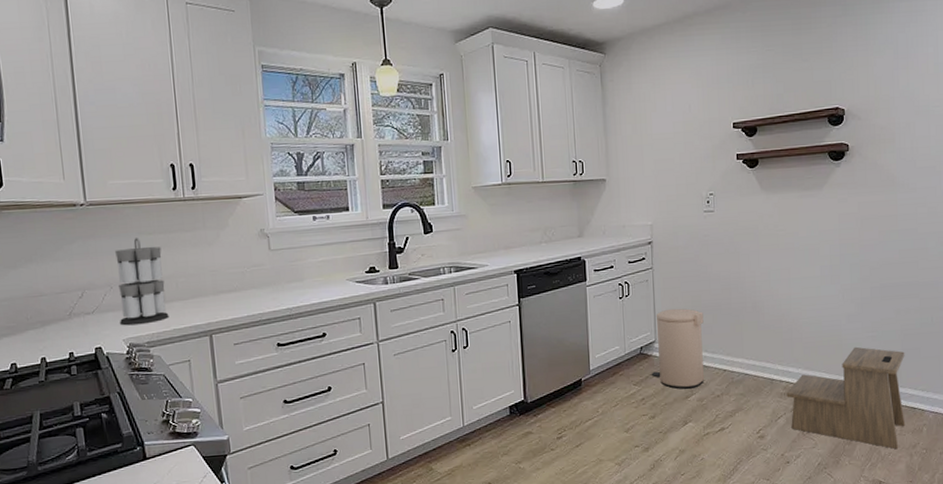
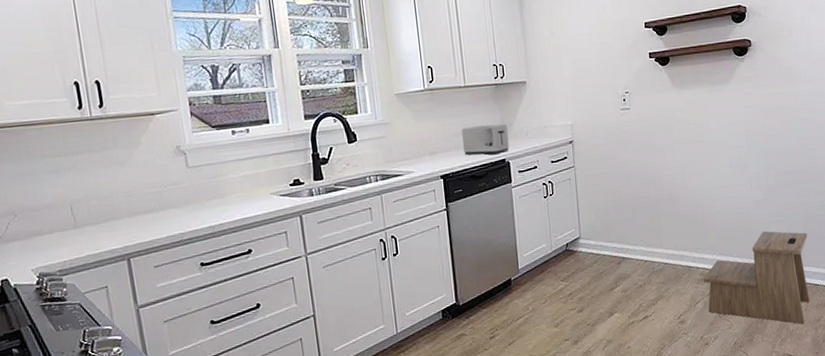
spice rack: present [115,238,170,326] -> none [17,161,82,255]
toaster: none [538,221,586,252] -> present [462,124,509,156]
pedal bin: present [651,308,704,389] -> none [577,204,627,282]

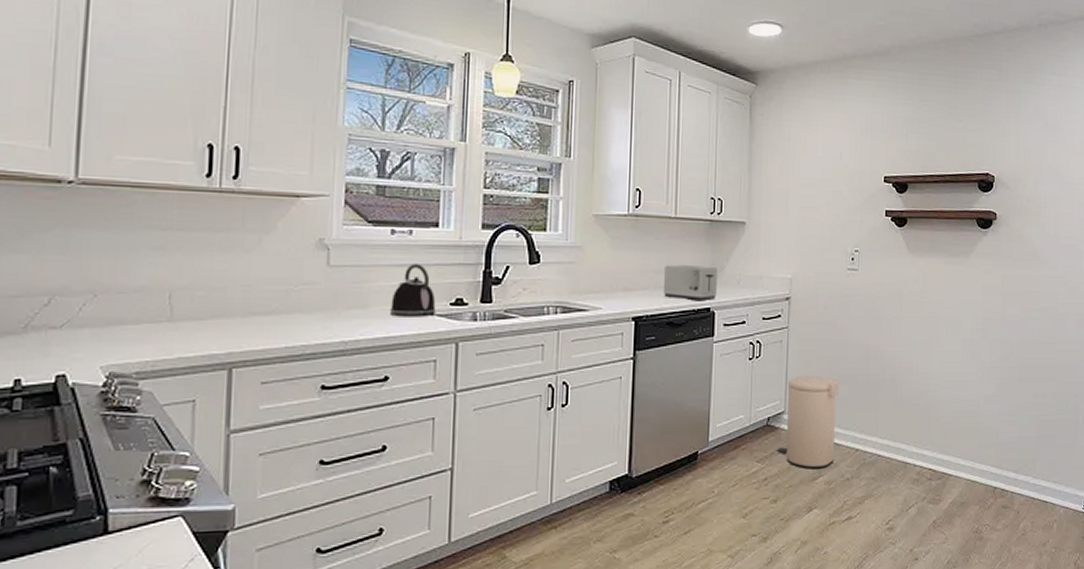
kettle: none [242,155,280,202] -> present [389,264,436,317]
pedal bin: none [577,204,627,282] -> present [777,375,839,469]
step stool: present [703,231,810,324] -> none [919,431,1040,548]

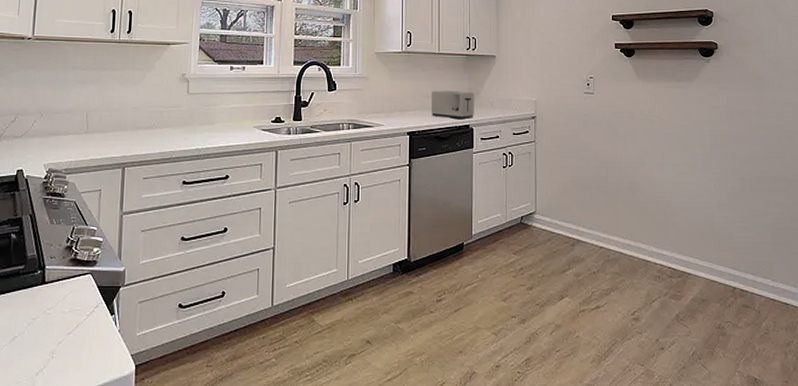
kettle: present [389,264,436,317] -> none [229,91,262,131]
pedal bin: present [777,375,839,469] -> none [530,182,582,263]

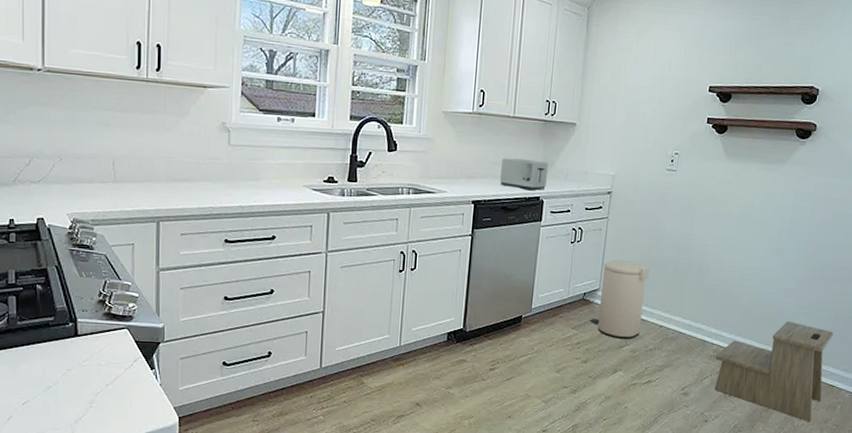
pedal bin: none [530,182,582,263] -> present [590,259,650,339]
step stool: none [660,235,779,346] -> present [714,320,834,422]

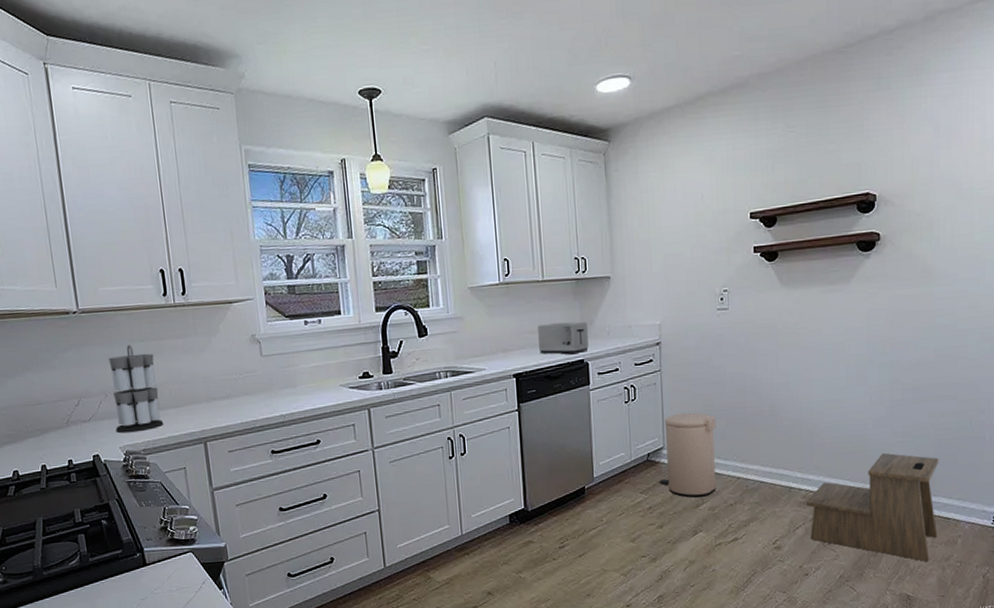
spice rack: none [65,112,118,202] -> present [109,345,164,434]

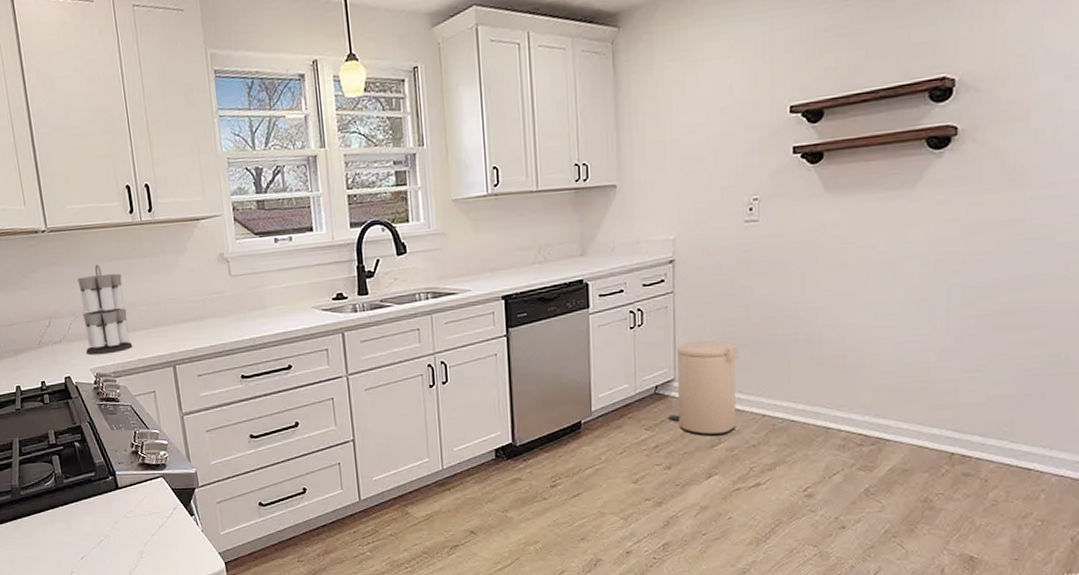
toaster: present [538,321,589,355] -> none [530,237,589,274]
step stool: present [806,452,939,562] -> none [846,390,1021,519]

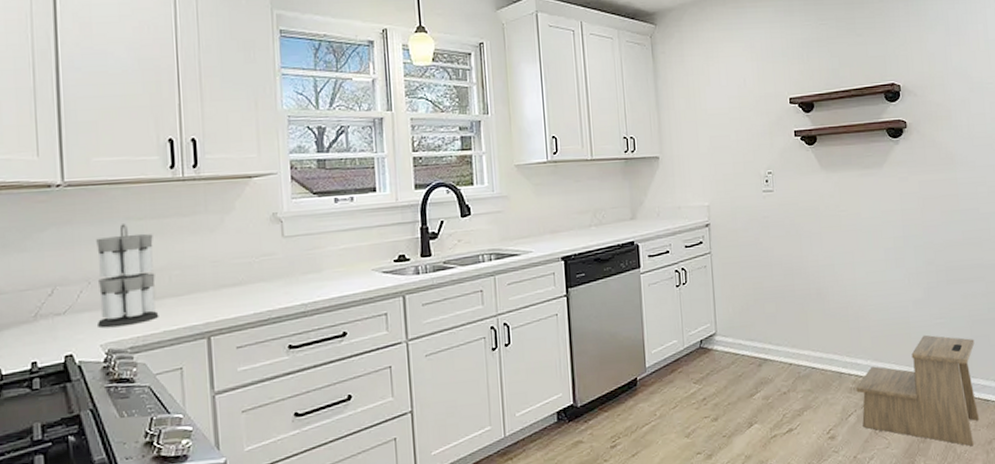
pedal bin: present [668,340,738,436] -> none [712,296,769,387]
step stool: none [846,390,1021,519] -> present [856,334,980,447]

